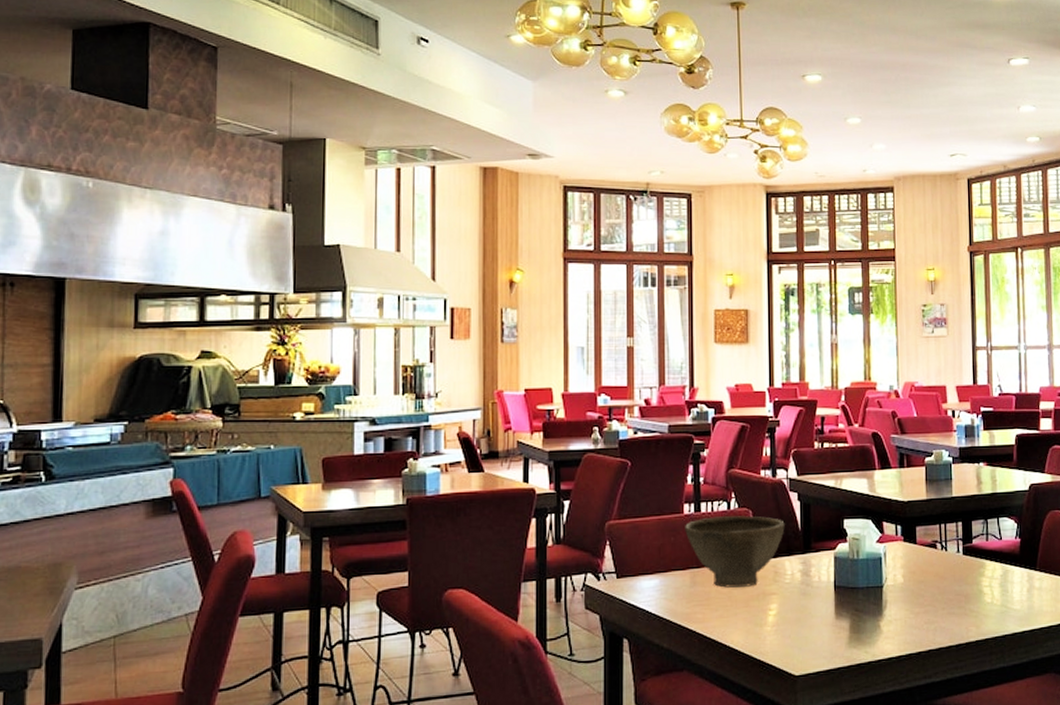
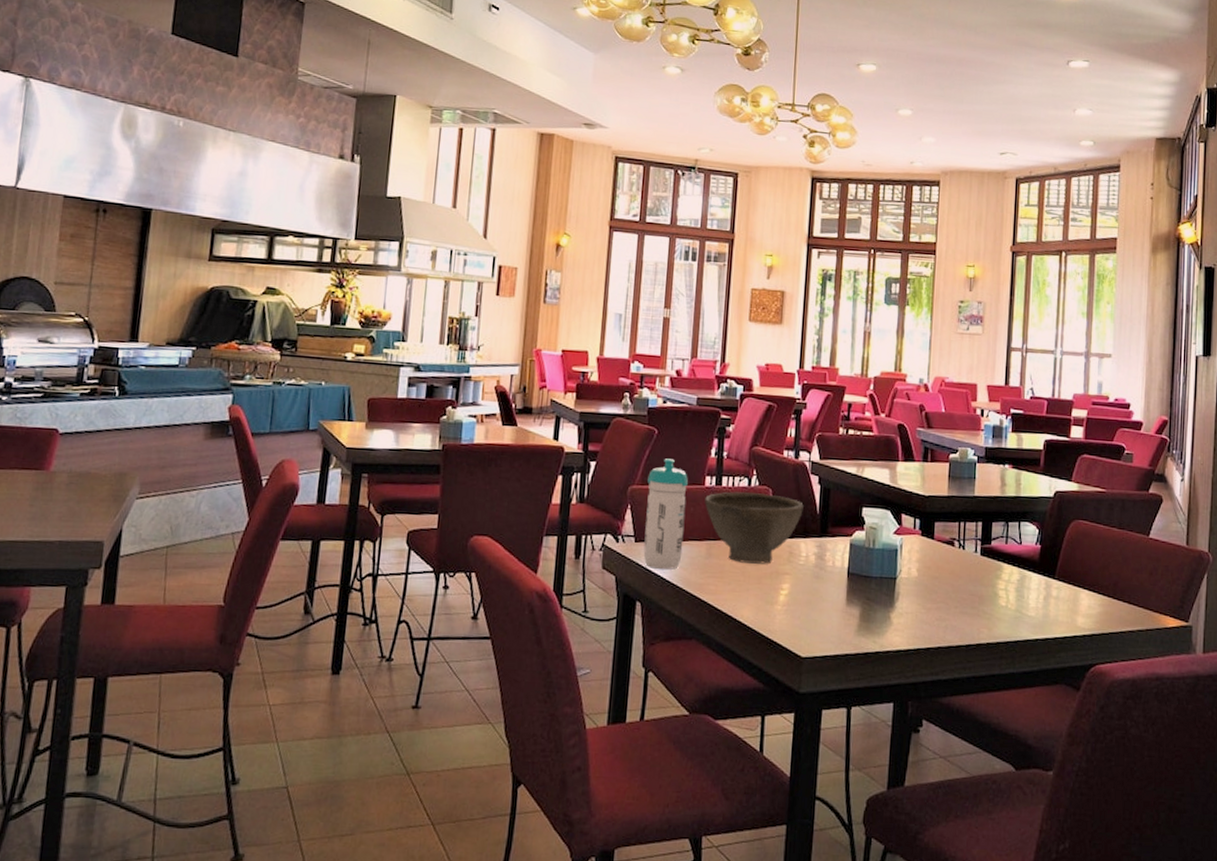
water bottle: none [625,490,666,603] -> present [643,459,688,570]

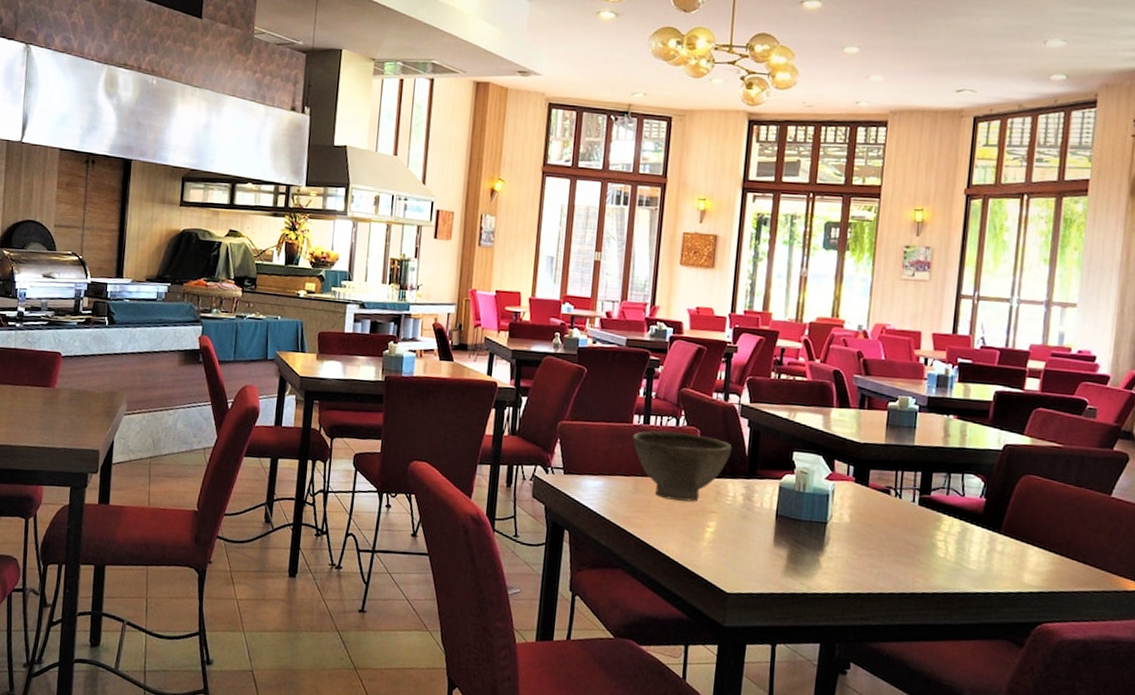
water bottle: present [643,459,688,570] -> none [572,396,616,502]

